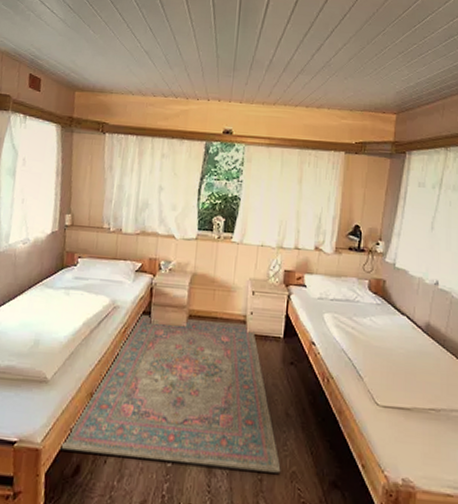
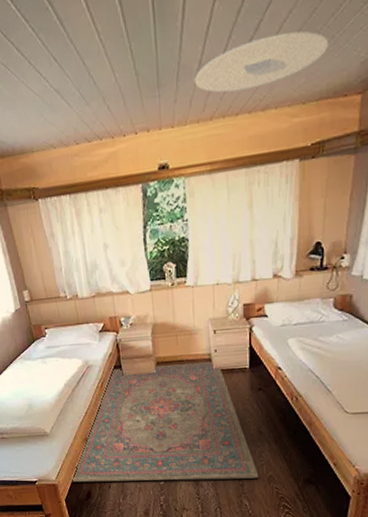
ceiling light: none [264,56,373,90] -> present [194,31,329,93]

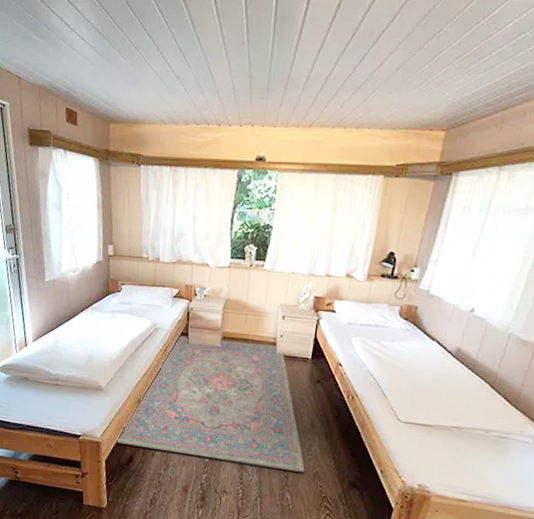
ceiling light: present [194,31,329,93] -> none [300,68,422,108]

